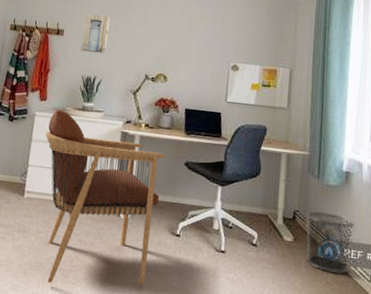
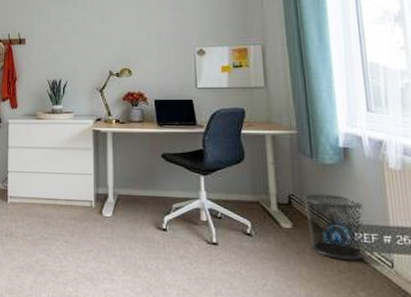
armchair: present [45,109,167,286] -> none [20,115,142,286]
wall art: present [80,14,110,54] -> none [43,19,67,57]

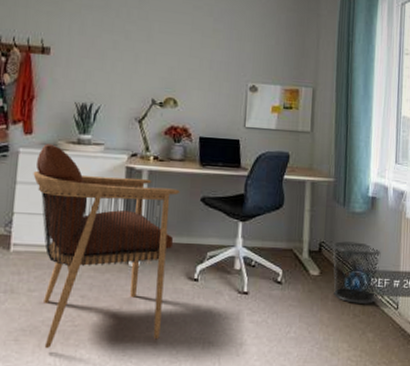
armchair: none [20,115,142,286] -> present [33,144,180,349]

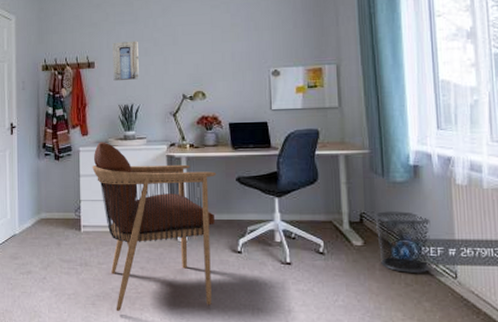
wall art: none [72,27,107,75] -> present [113,41,139,82]

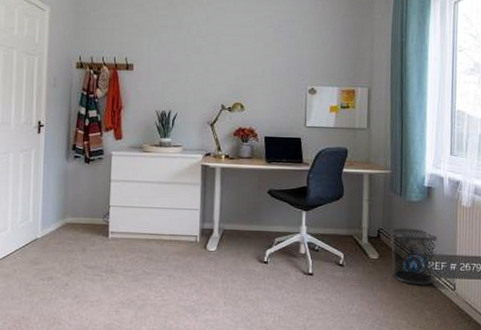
armchair: present [92,142,217,312] -> none [124,147,249,319]
wall art: present [113,41,139,82] -> none [152,45,180,87]

